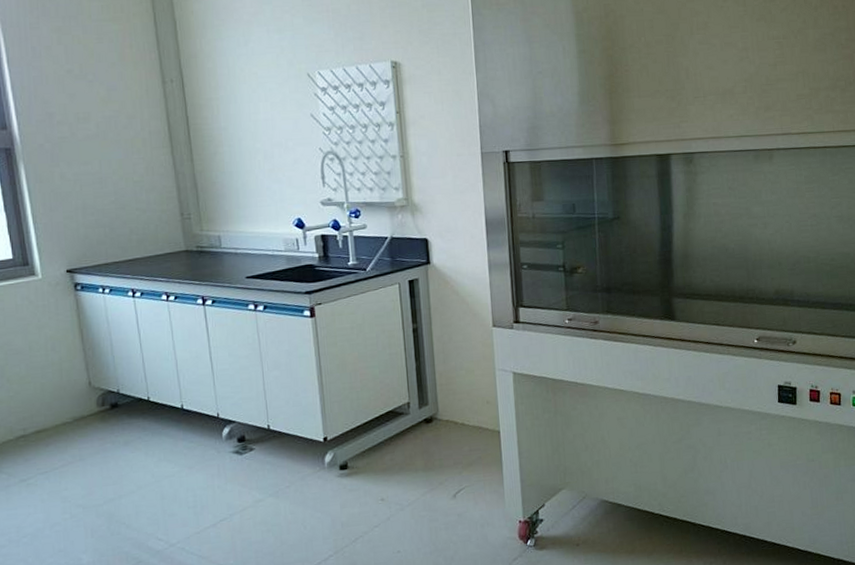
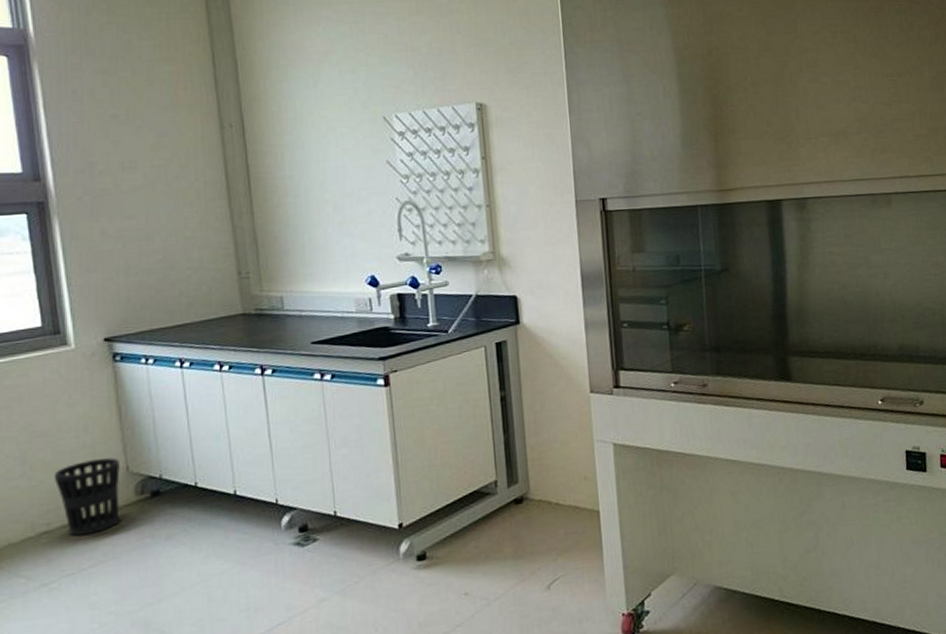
wastebasket: none [27,373,85,440] -> present [53,457,120,536]

